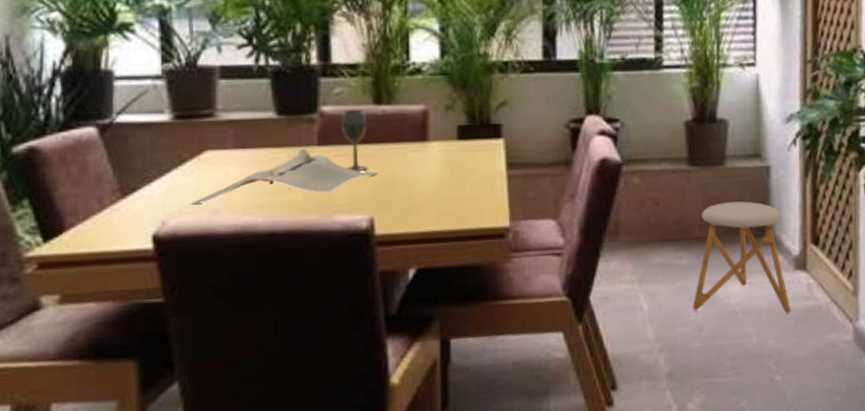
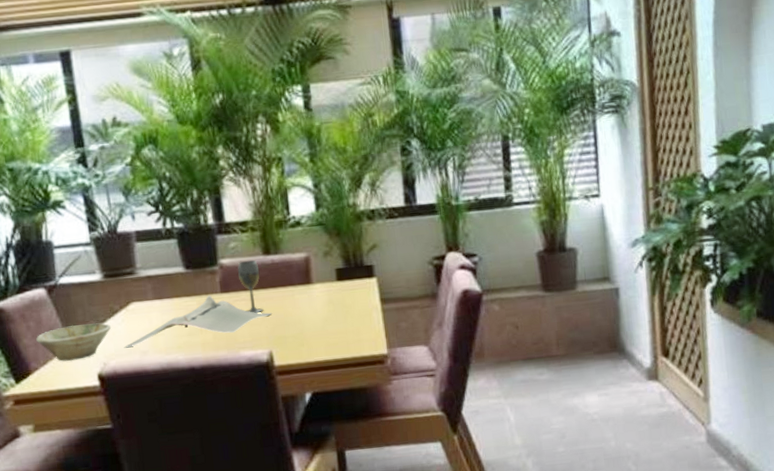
bowl: none [76,173,177,217] -> present [35,323,112,361]
stool: present [693,201,791,314] -> none [554,321,646,420]

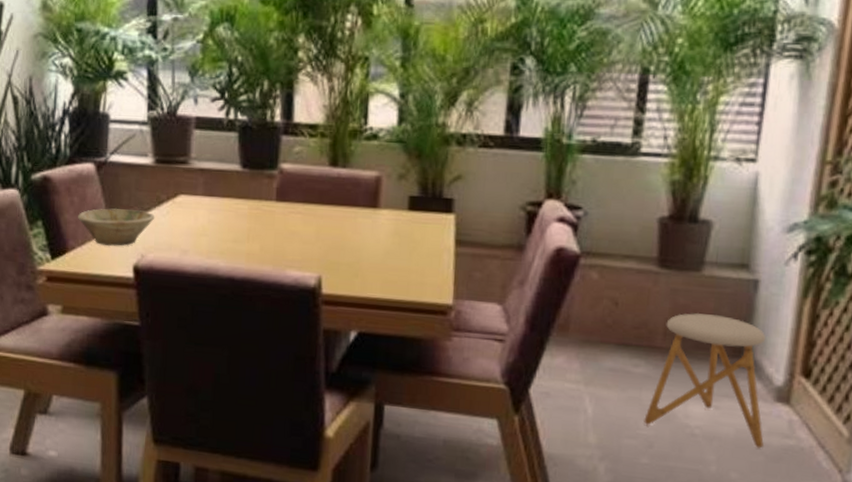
napkin: present [125,295,272,348] -> none [165,201,328,247]
wine glass: present [237,260,264,313] -> none [297,170,323,231]
stool: none [554,321,646,420] -> present [644,313,766,449]

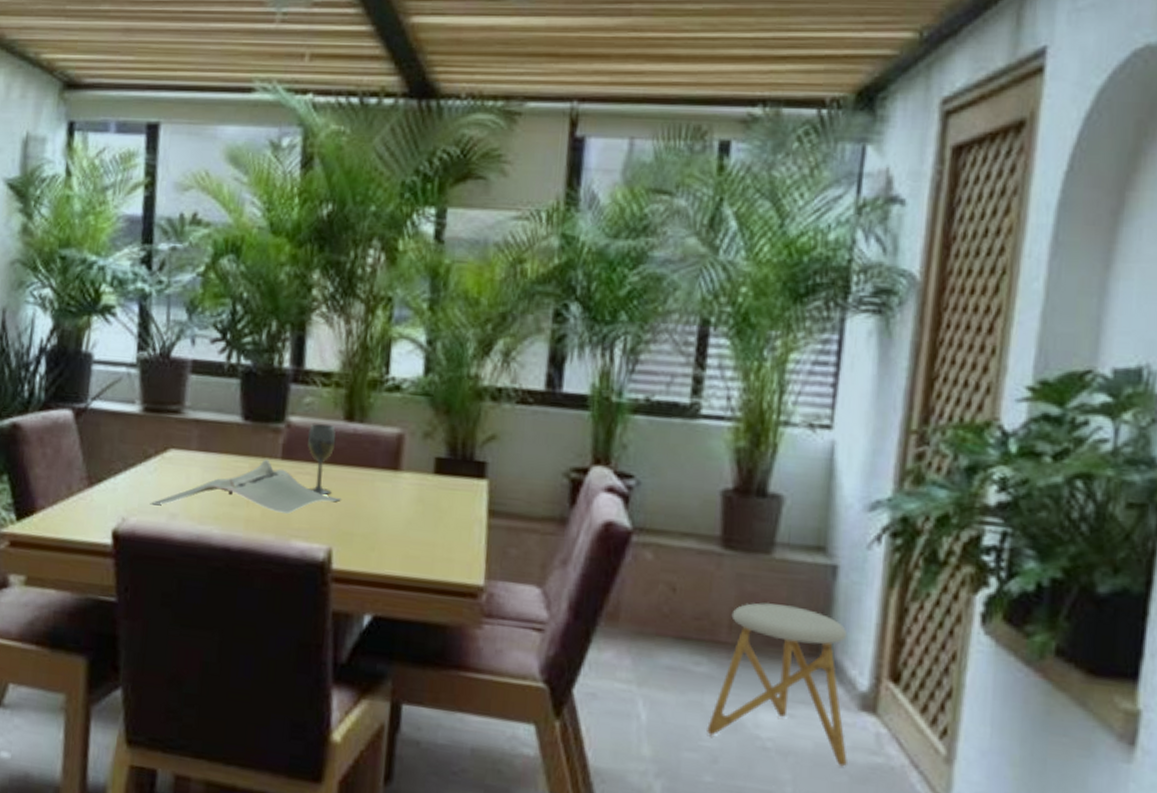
bowl: present [77,208,155,246] -> none [49,462,141,507]
napkin: none [165,201,328,247] -> present [151,459,341,514]
wine glass: none [297,170,323,231] -> present [307,424,336,495]

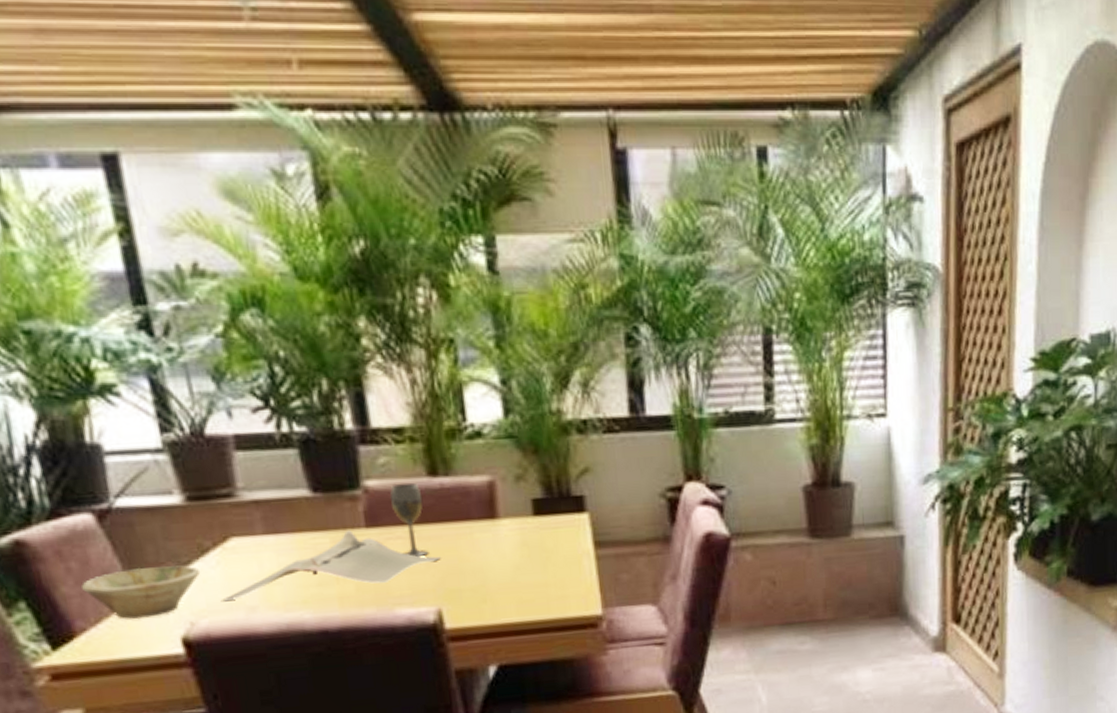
bowl: none [49,462,141,507] -> present [80,565,201,619]
stool: present [707,602,848,767] -> none [817,577,929,701]

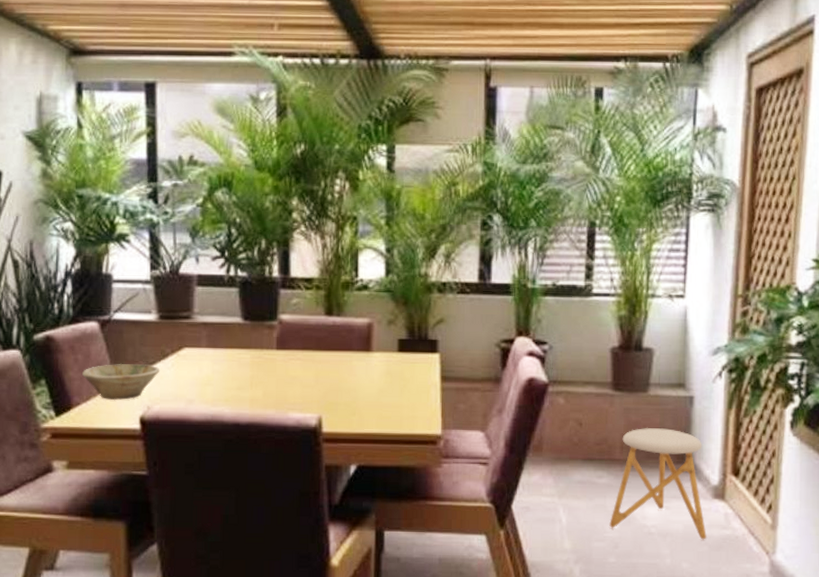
napkin: present [222,530,441,602] -> none [171,350,326,394]
wine glass: present [390,483,429,557] -> none [296,320,320,375]
stool: none [817,577,929,701] -> present [609,428,707,540]

